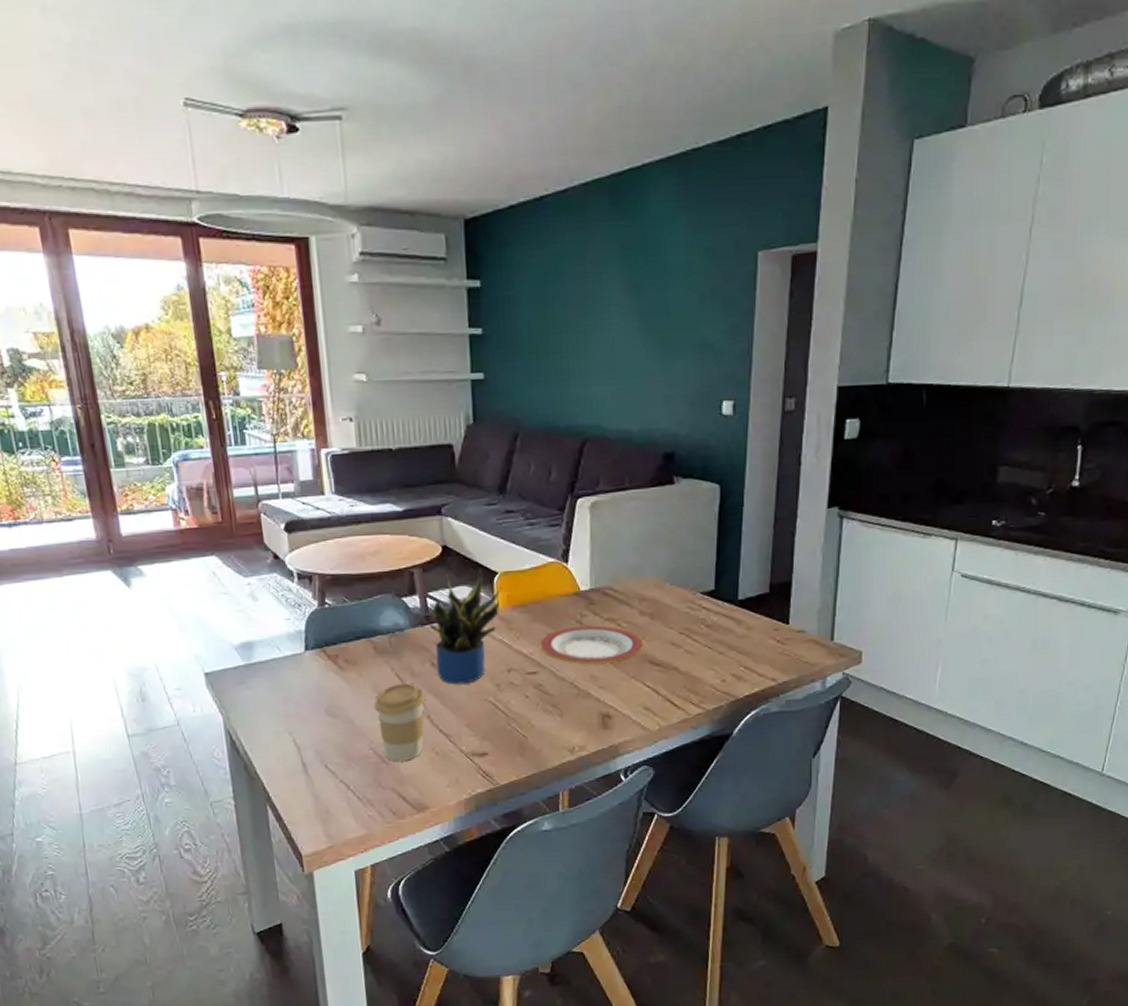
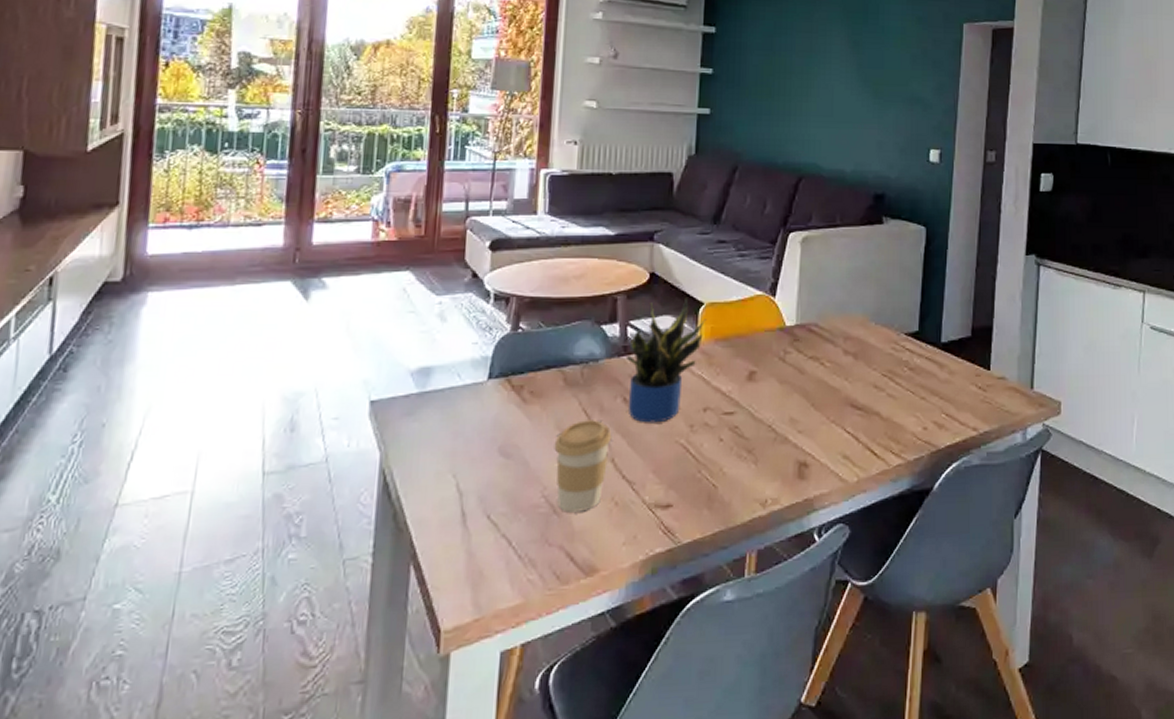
plate: present [540,625,644,665] -> none [740,363,847,406]

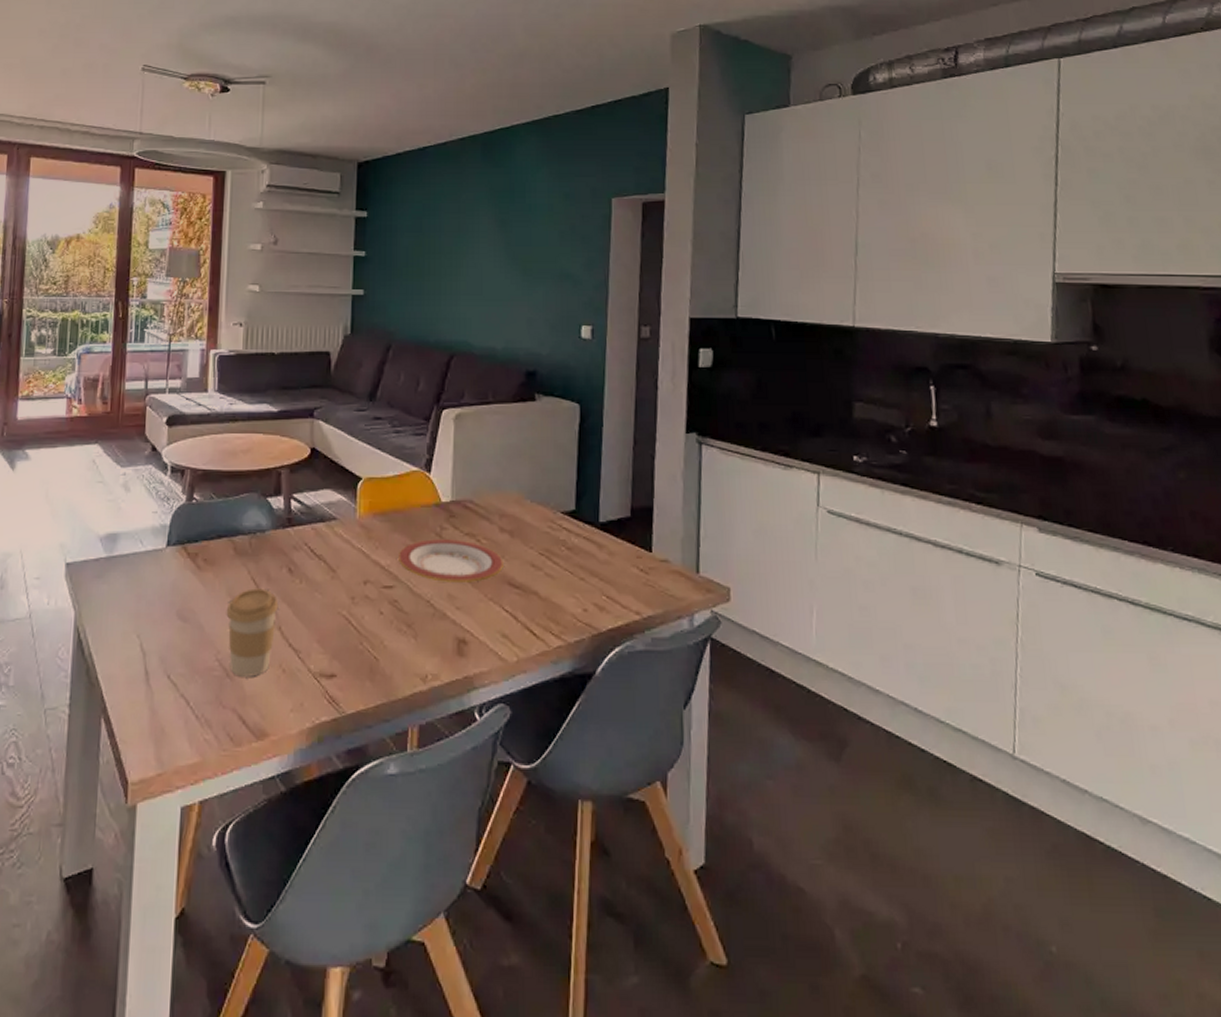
potted plant: present [627,298,707,423] -> none [291,472,365,594]
plate: none [740,363,847,406] -> present [399,539,503,582]

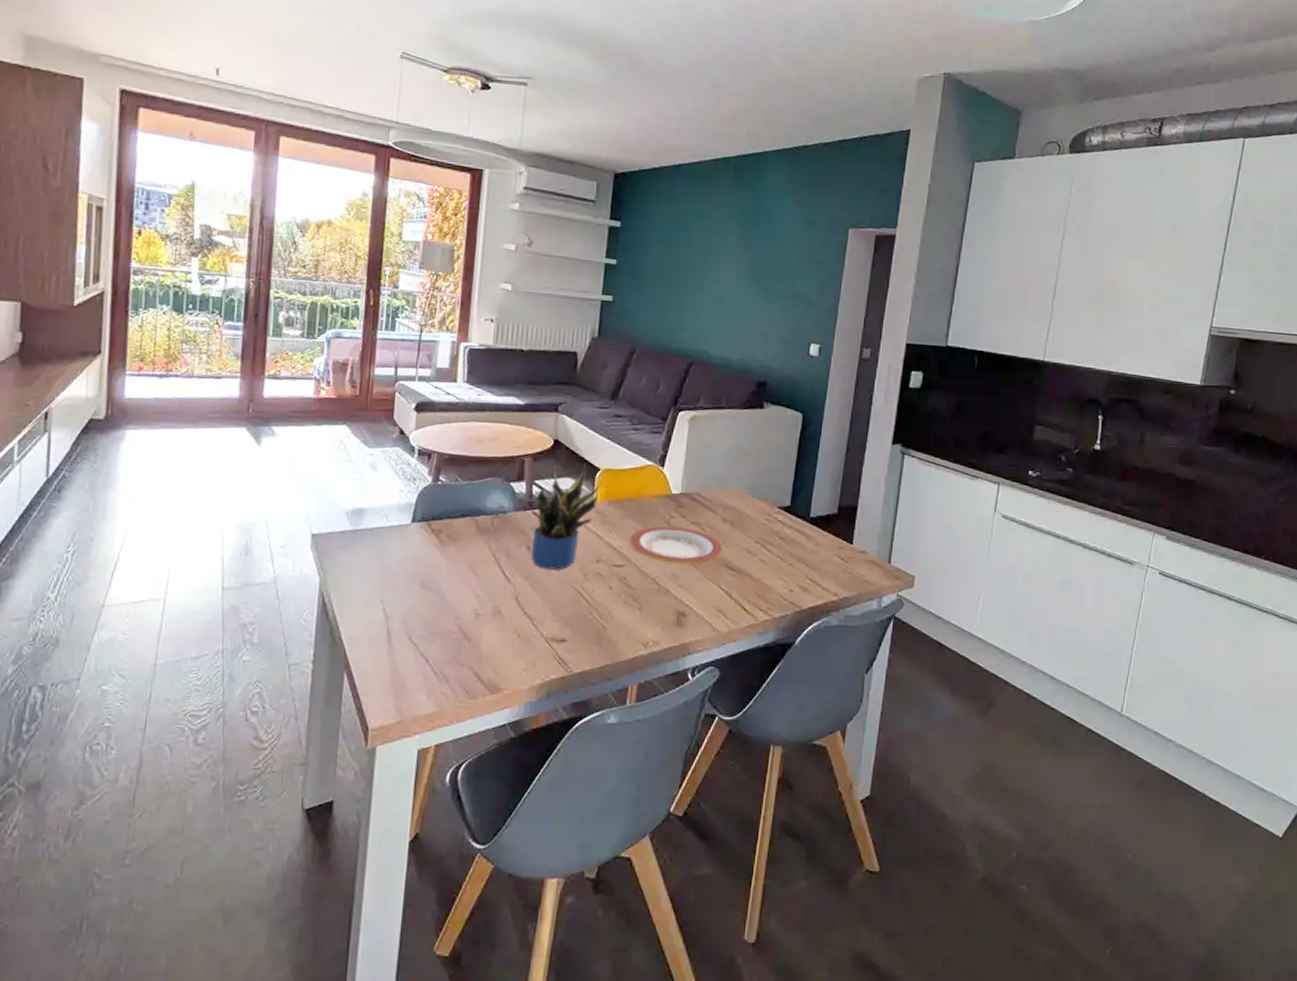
coffee cup: present [226,588,279,677] -> none [466,563,517,640]
potted plant: none [291,472,365,594] -> present [531,463,602,570]

